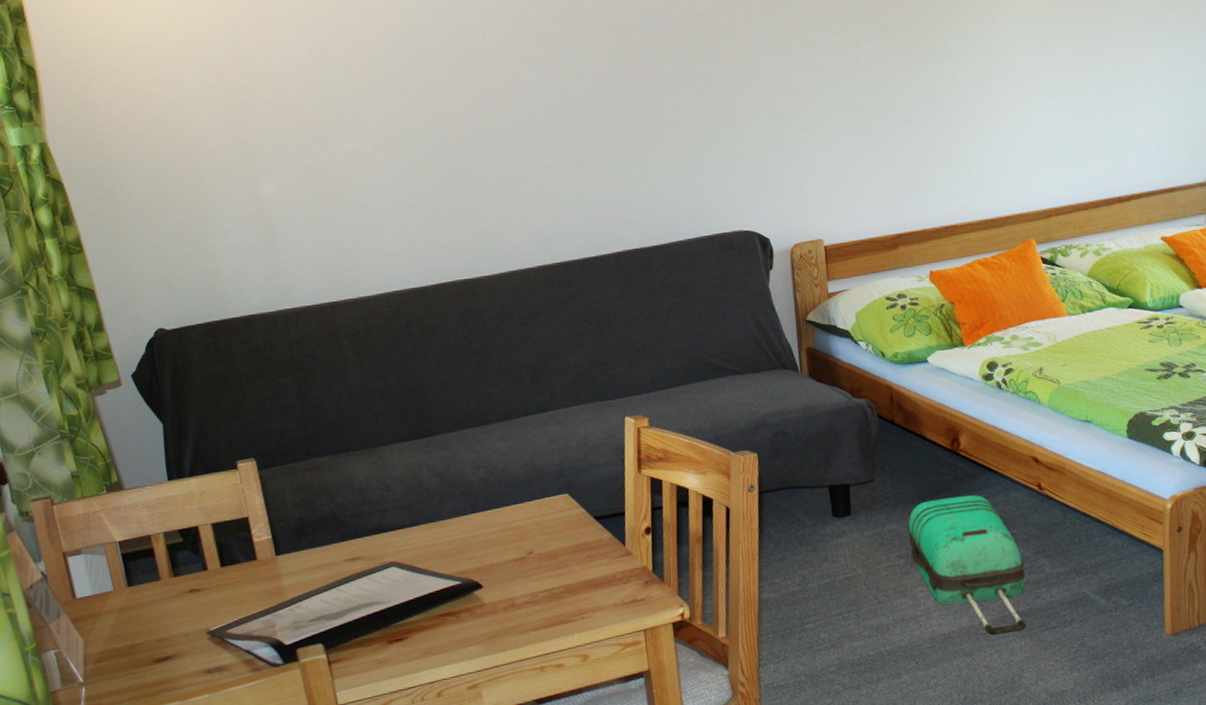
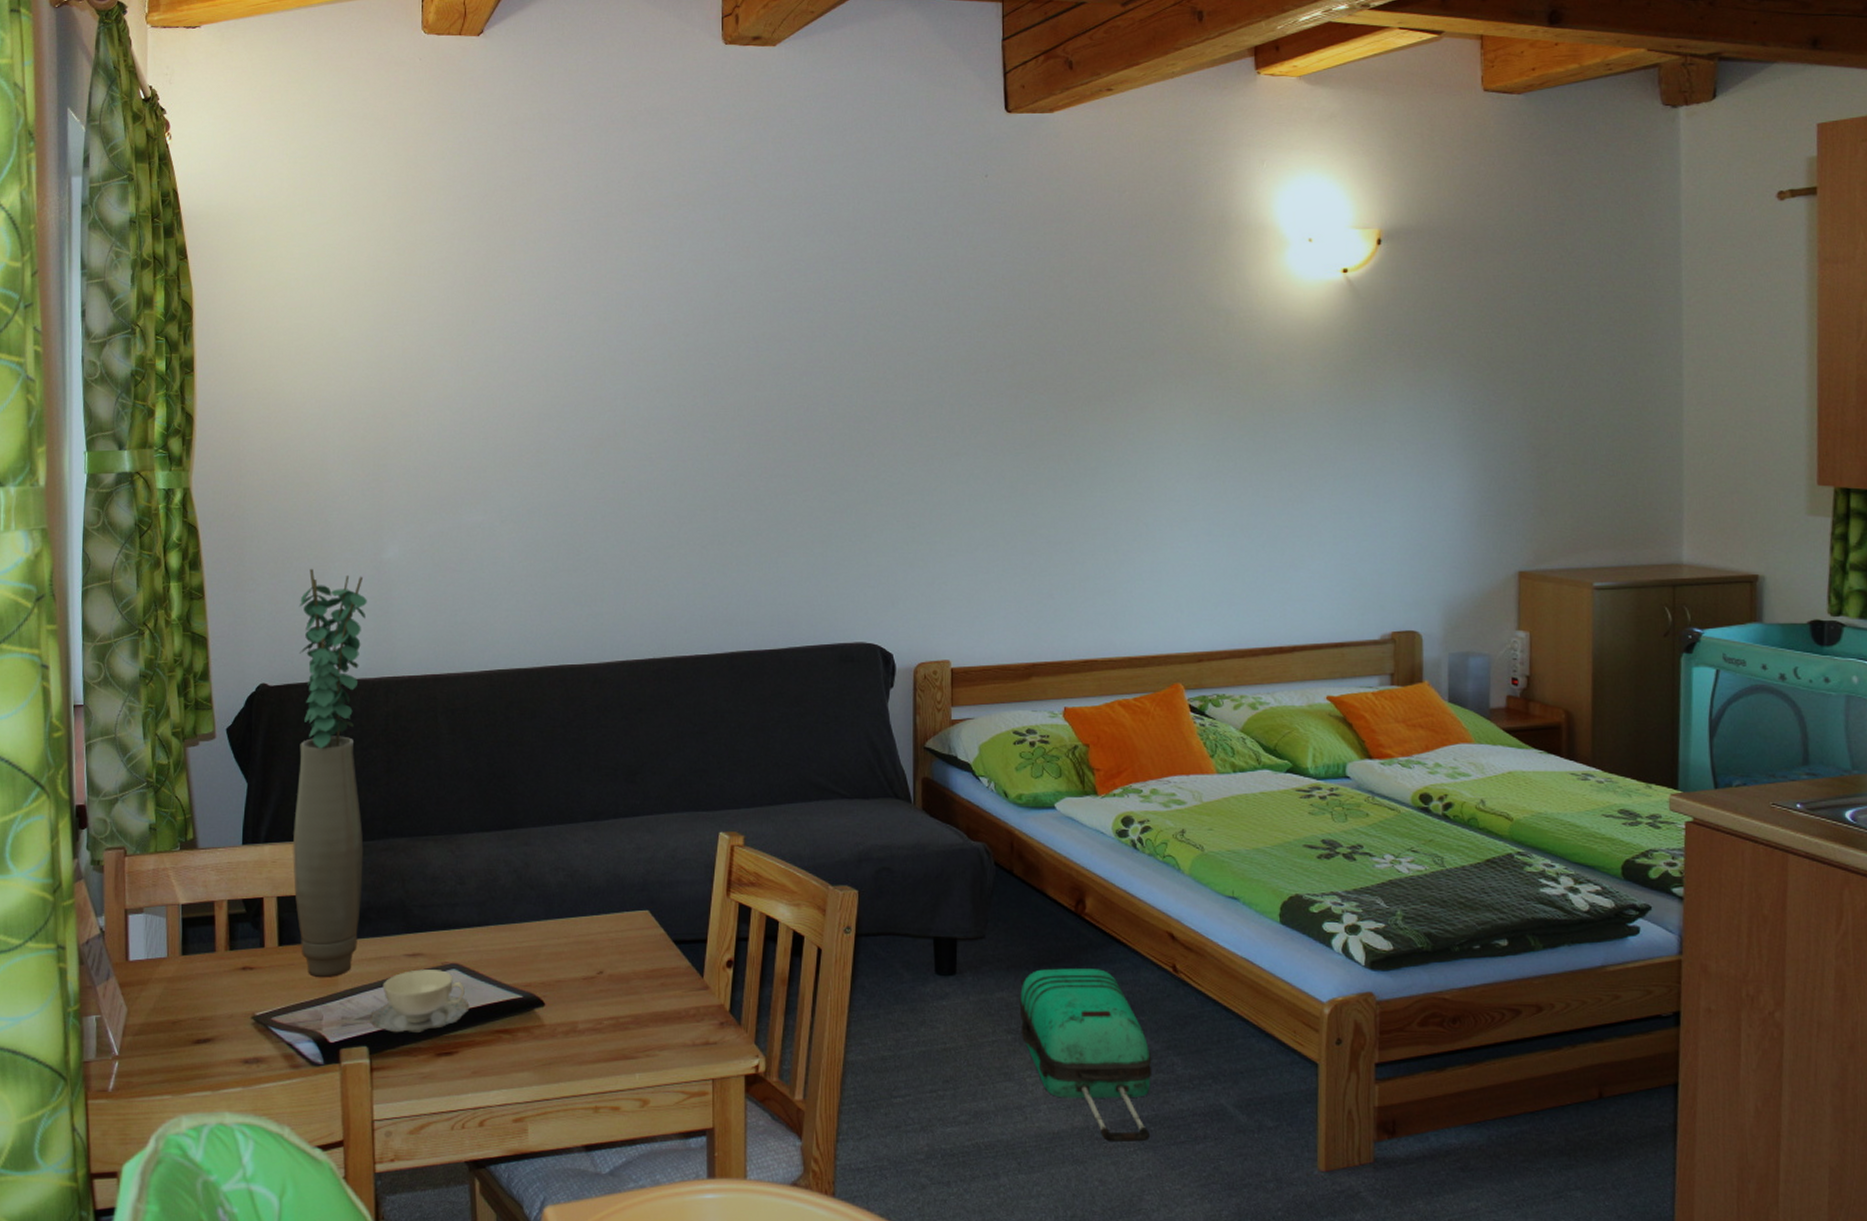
vase: none [182,211,298,590] -> present [293,568,367,977]
teacup: none [319,569,413,629] -> present [369,969,470,1034]

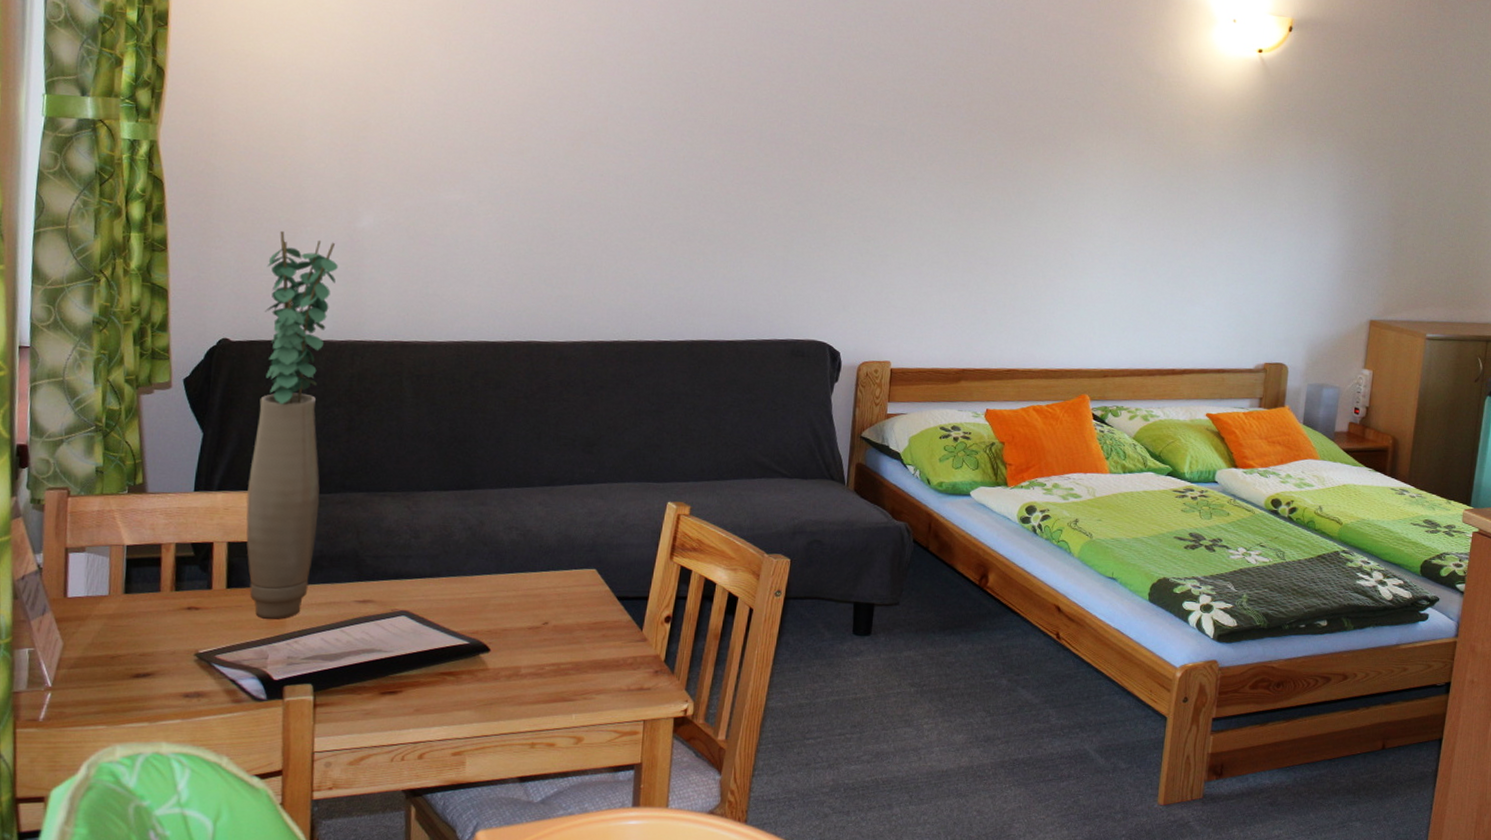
teacup: present [369,969,470,1034] -> none [315,615,417,674]
suitcase: present [1019,968,1151,1143] -> none [922,632,1031,780]

